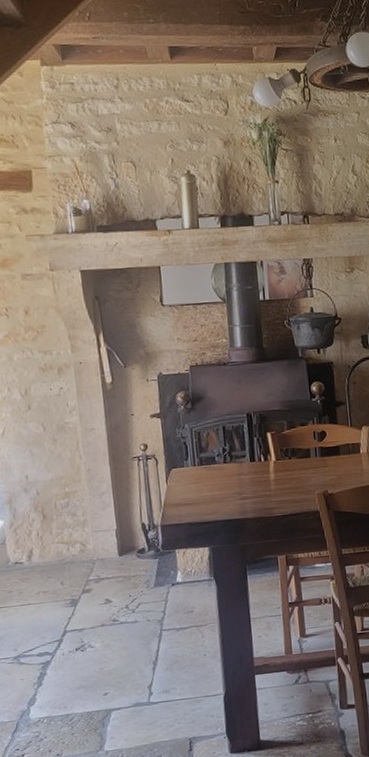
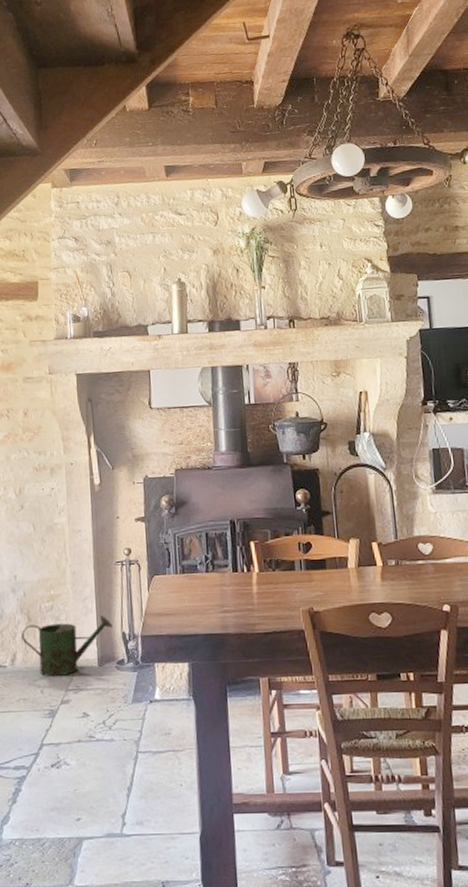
watering can: none [37,509,132,570] -> present [21,615,112,677]

